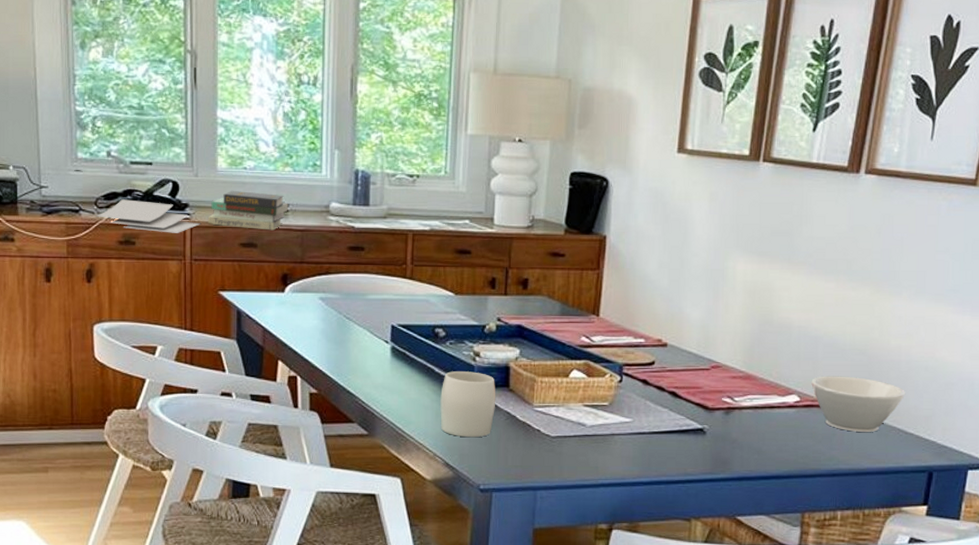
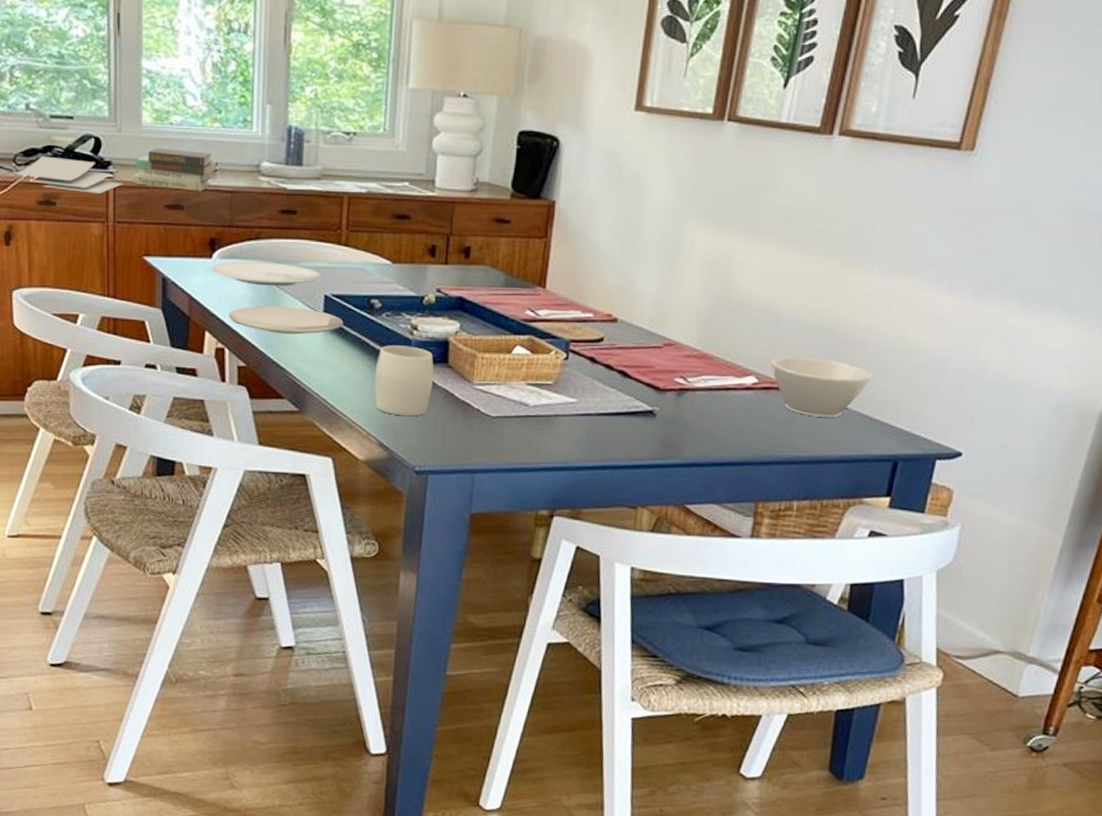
plate: none [284,295,388,318] -> present [211,261,321,286]
plate: none [300,336,410,362] -> present [228,306,344,335]

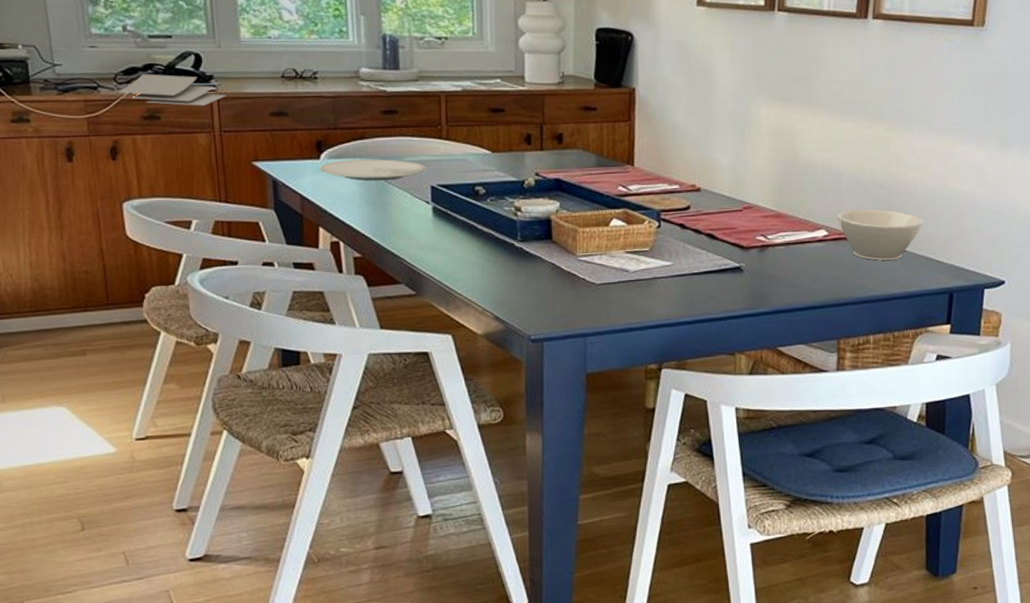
books: present [131,147,217,192] -> none [234,60,317,99]
plate: present [228,306,344,335] -> none [340,199,451,224]
mug: present [374,345,434,417] -> none [485,226,541,291]

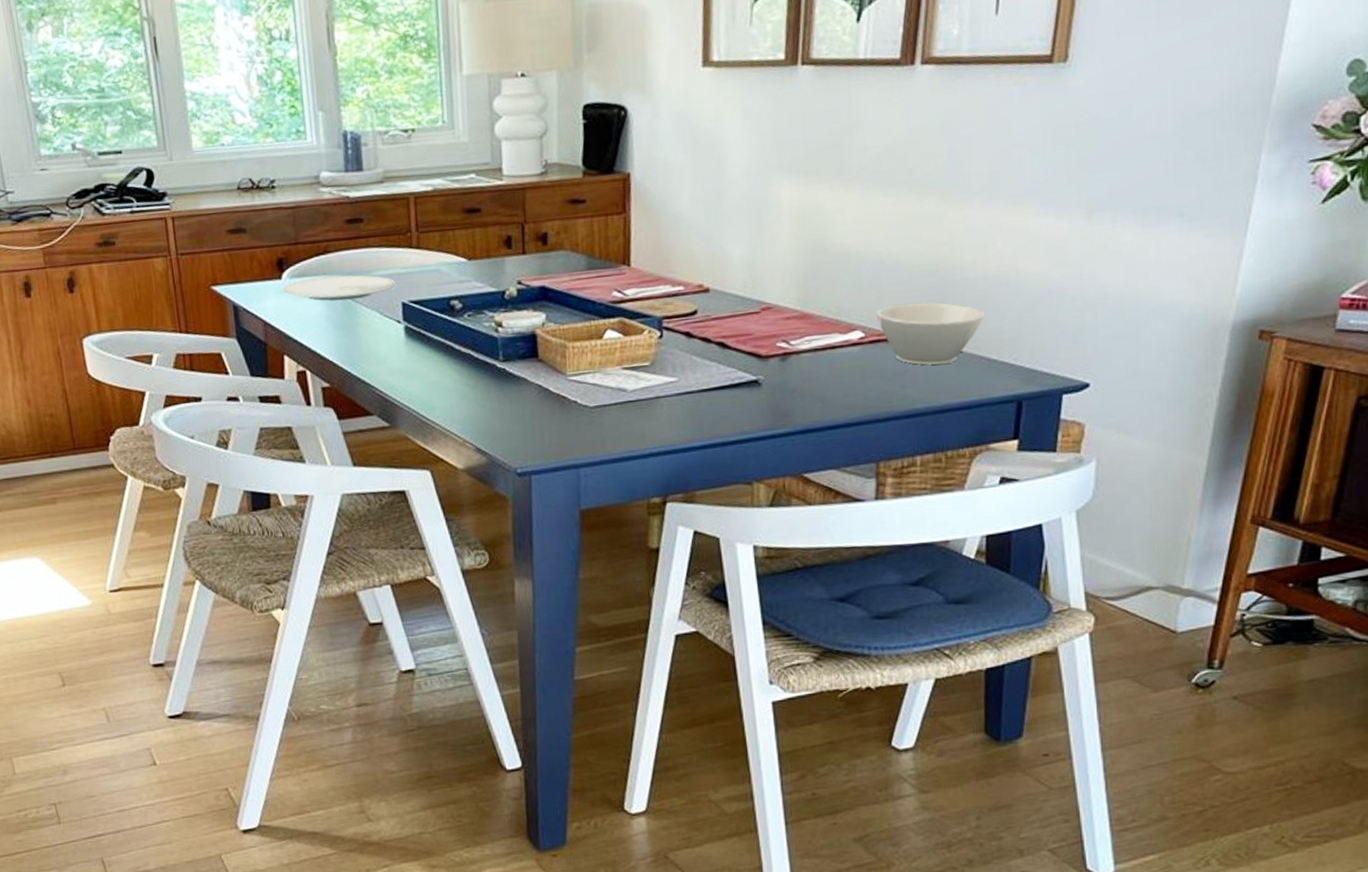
papers: present [116,74,228,106] -> none [69,194,183,228]

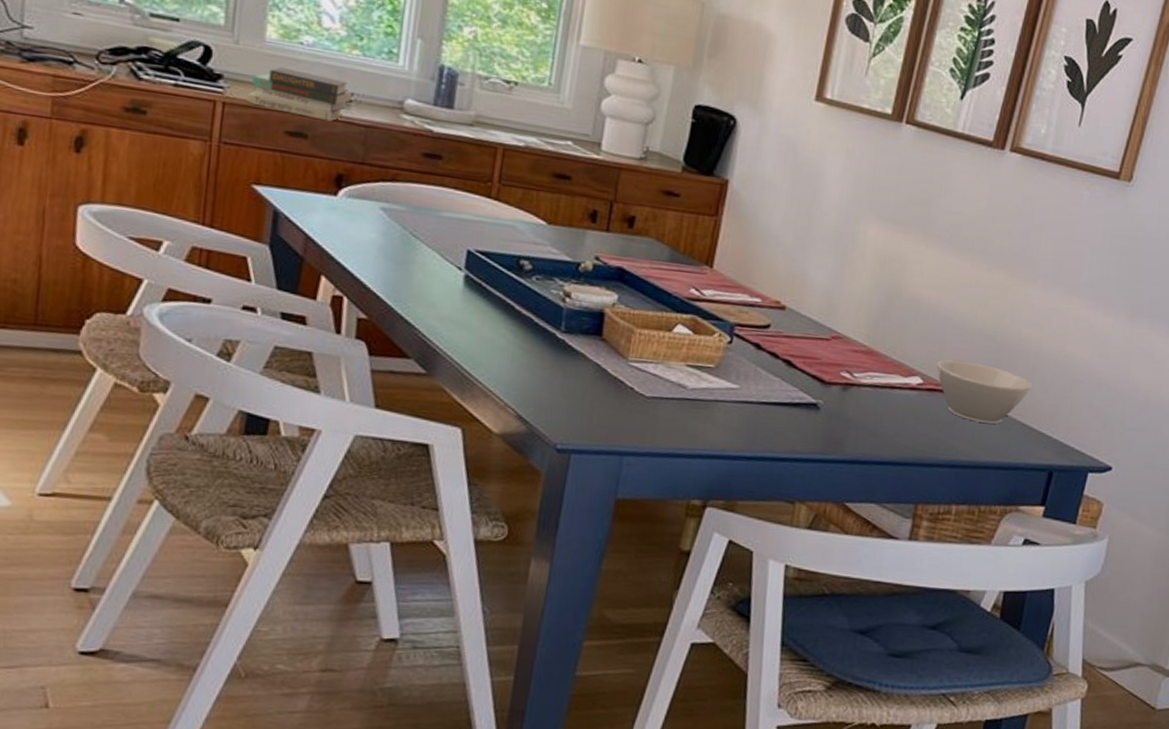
books: none [189,170,275,214] -> present [245,66,352,122]
plate: present [282,275,396,301] -> none [335,201,465,236]

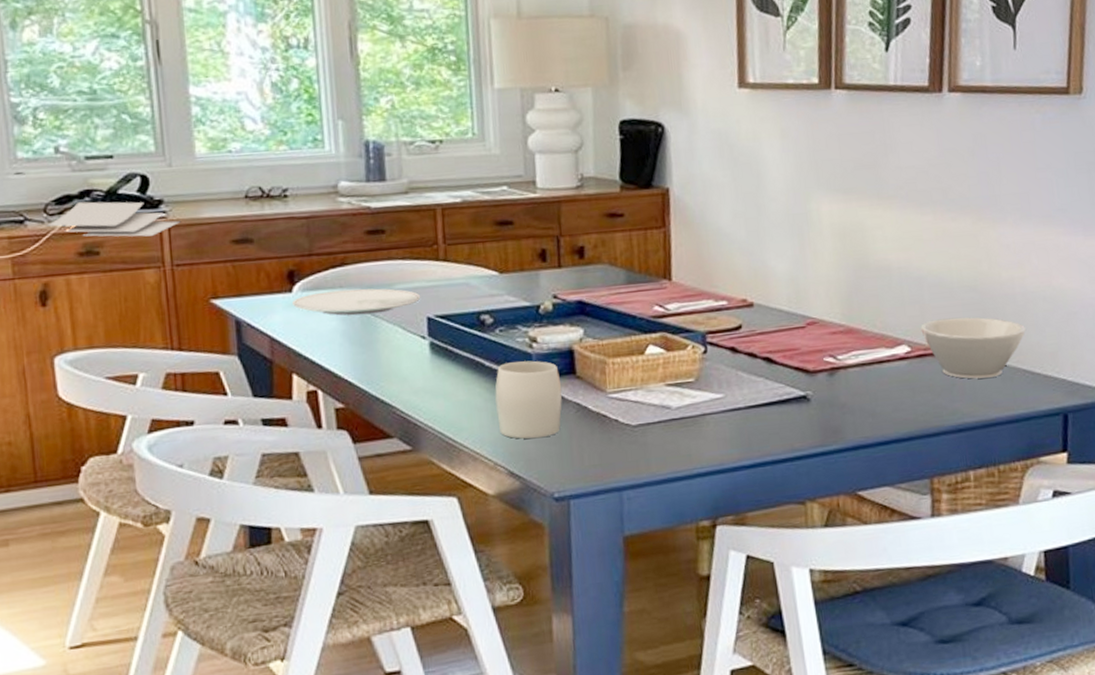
papers: none [95,57,237,109] -> present [46,201,181,237]
books: present [245,66,352,122] -> none [188,178,288,222]
plate: none [335,201,465,236] -> present [292,288,421,316]
mug: none [516,311,586,390] -> present [495,360,562,439]

